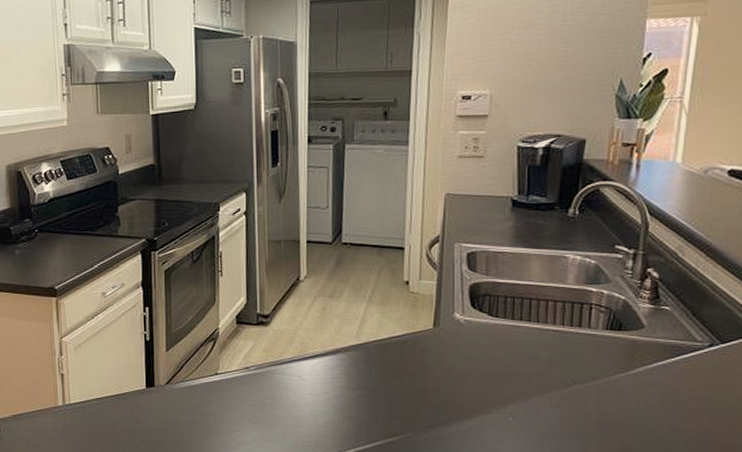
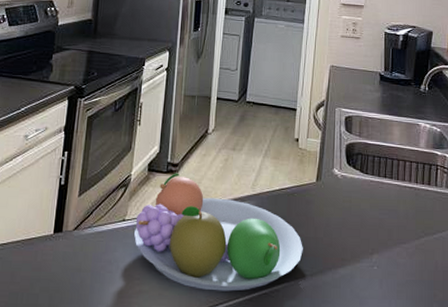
fruit bowl: none [229,324,421,443] -> present [134,173,303,291]

